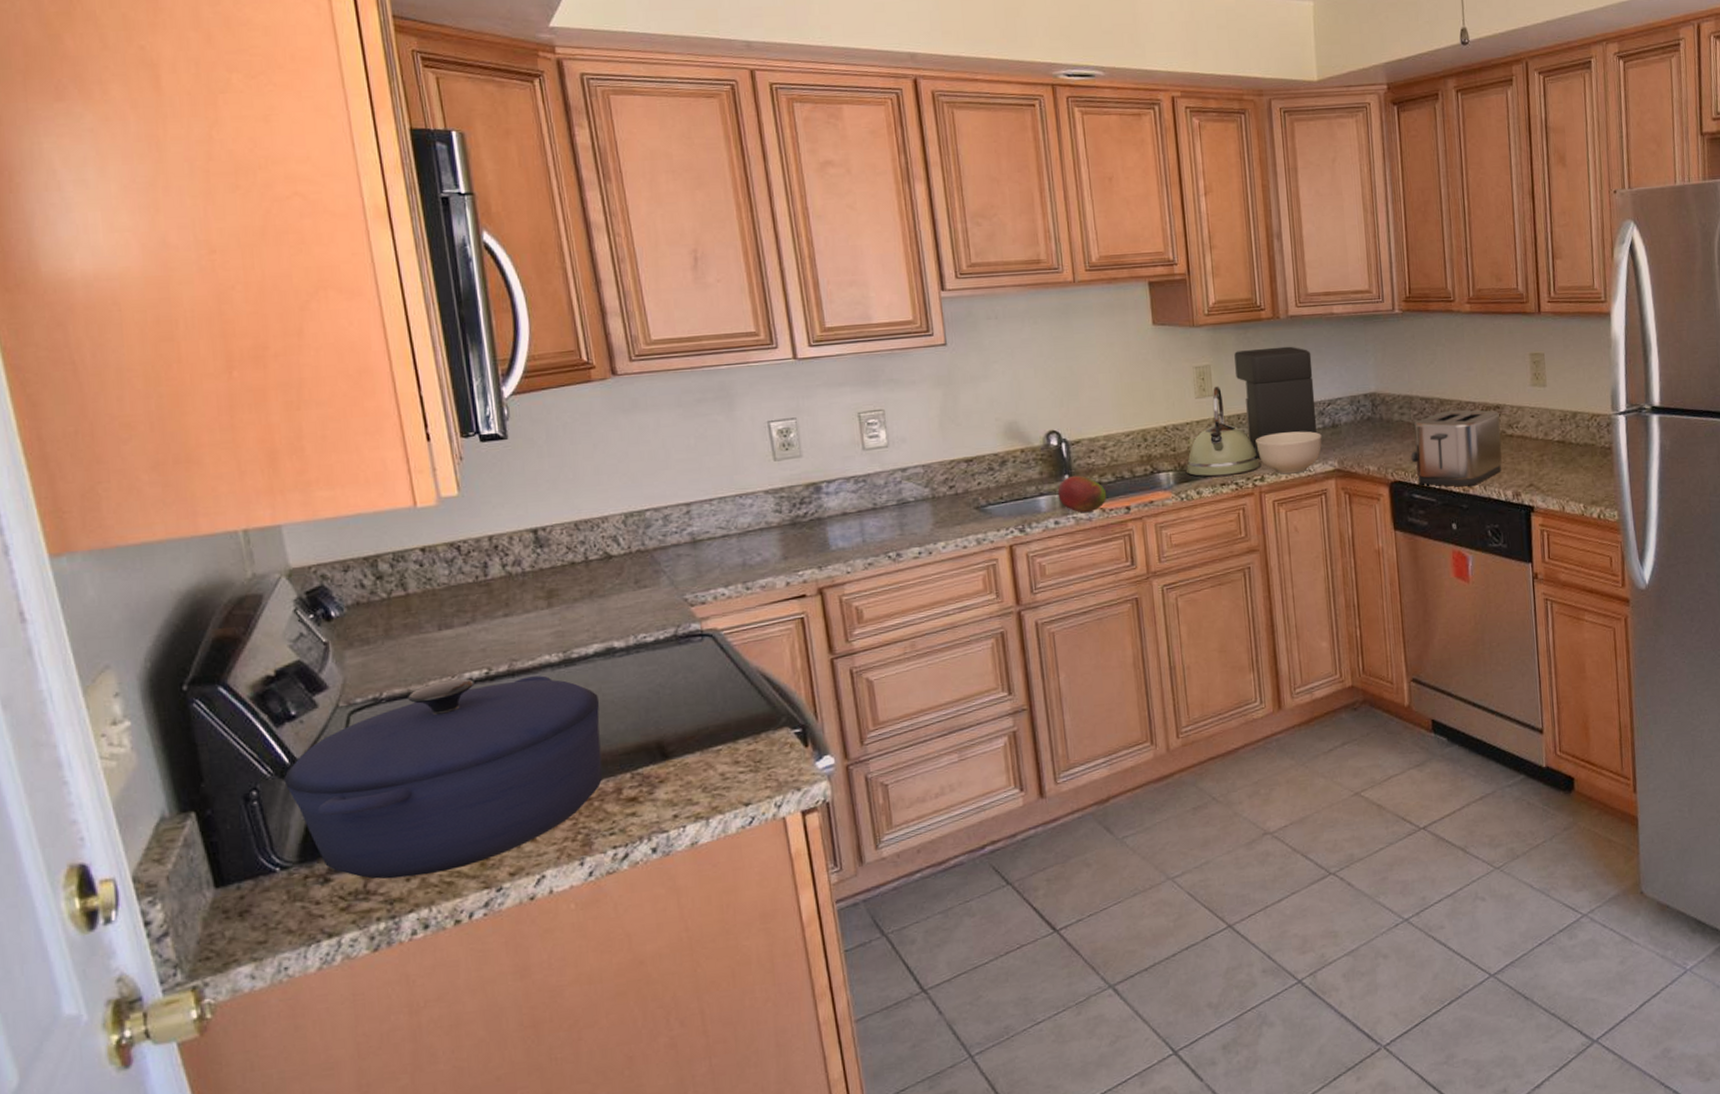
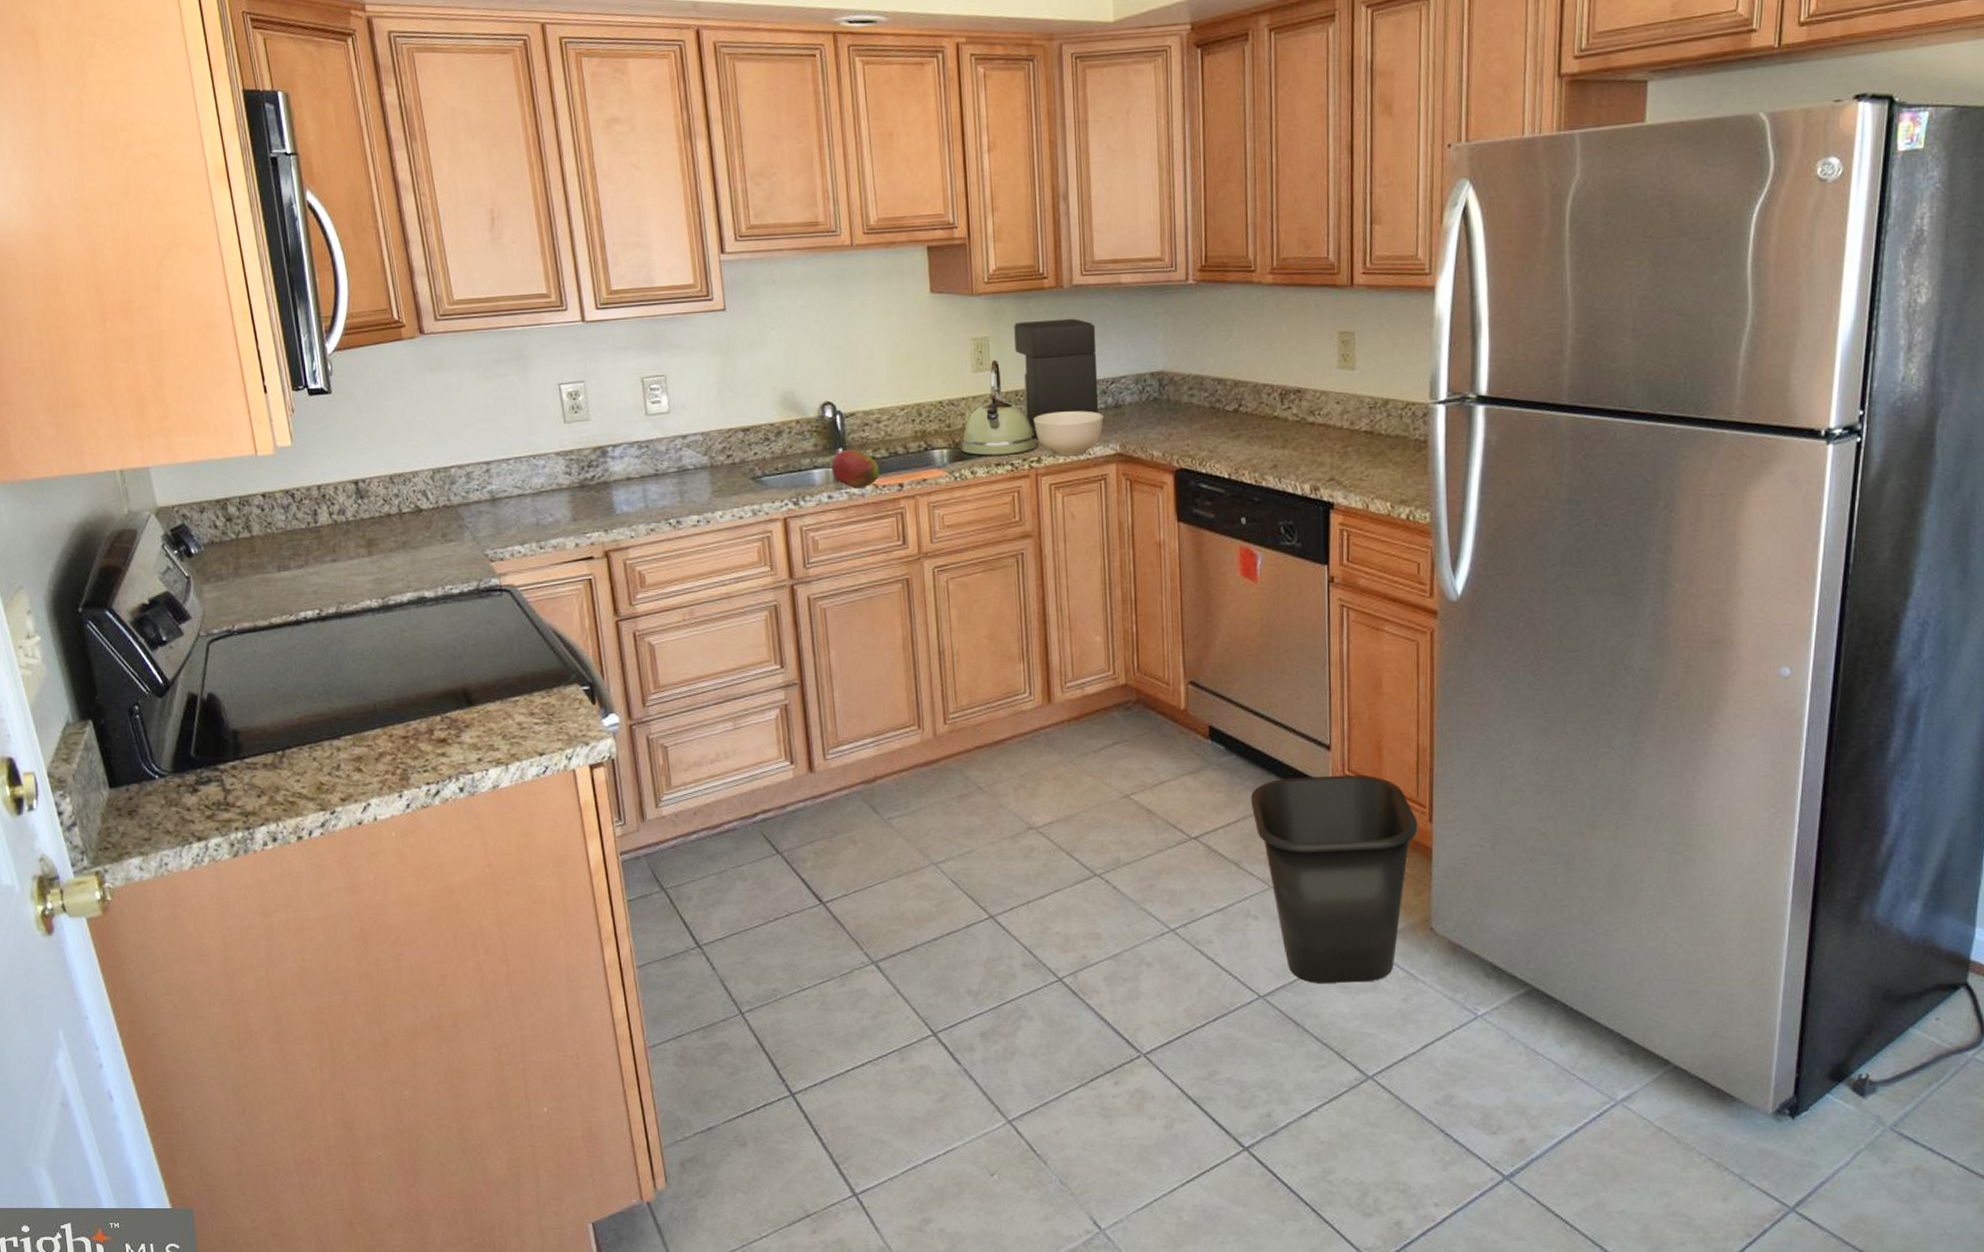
cooking pot: present [284,675,603,879] -> none [159,616,417,794]
toaster: present [1411,409,1502,487] -> none [1199,393,1301,478]
waste bin: none [1472,754,1625,957] -> present [1250,774,1418,983]

